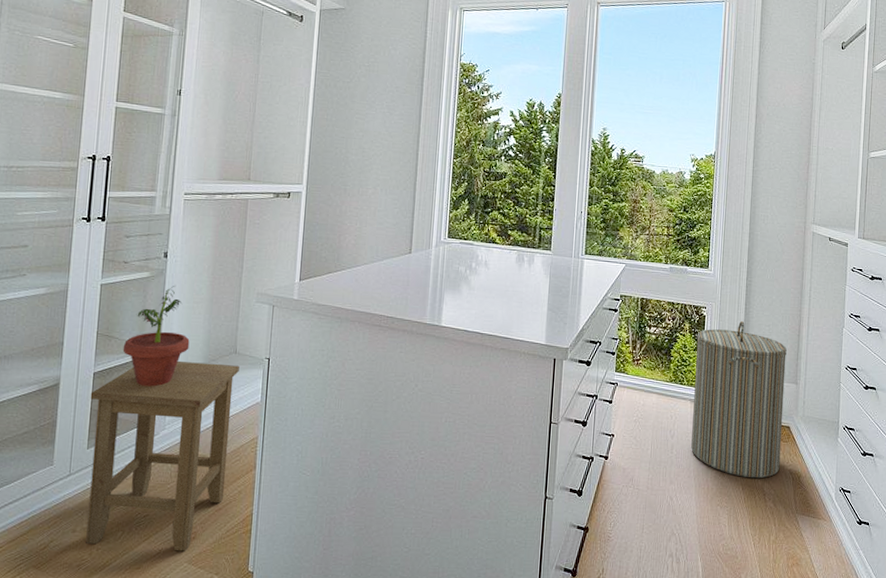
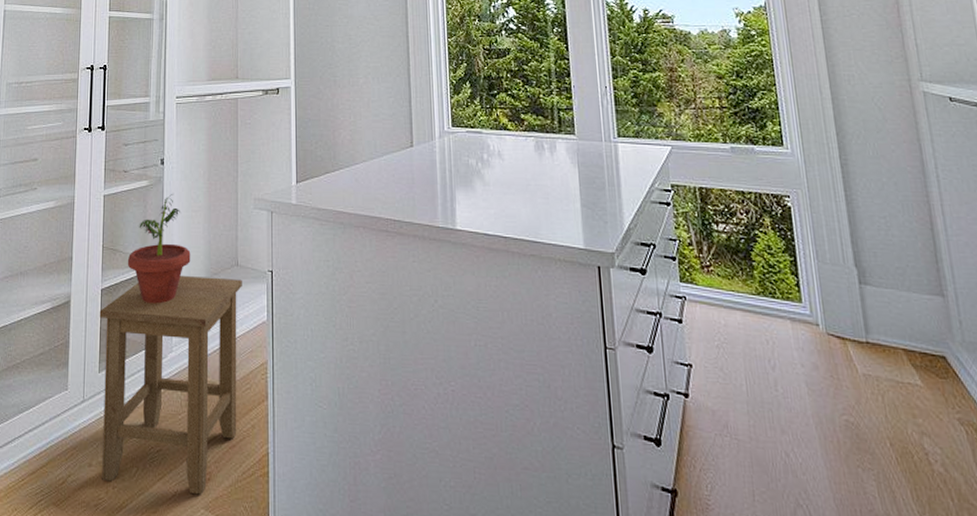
laundry hamper: present [691,320,787,479] -> none [783,211,943,431]

